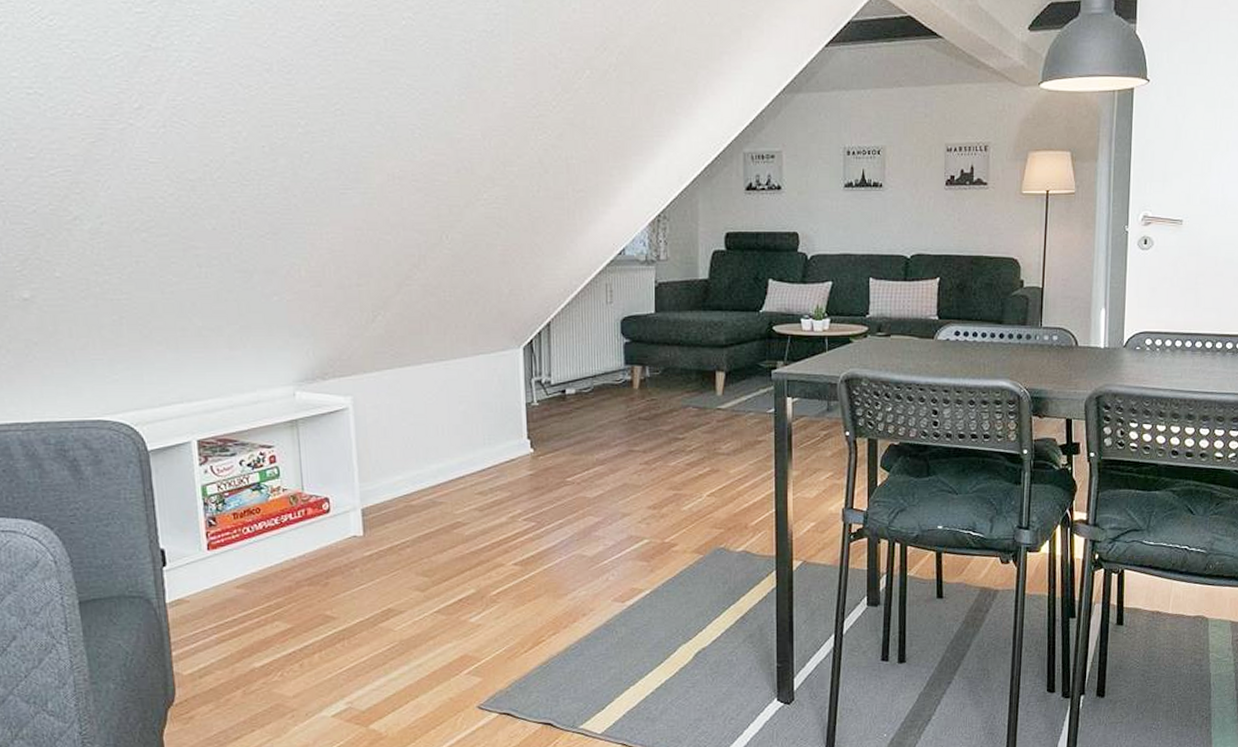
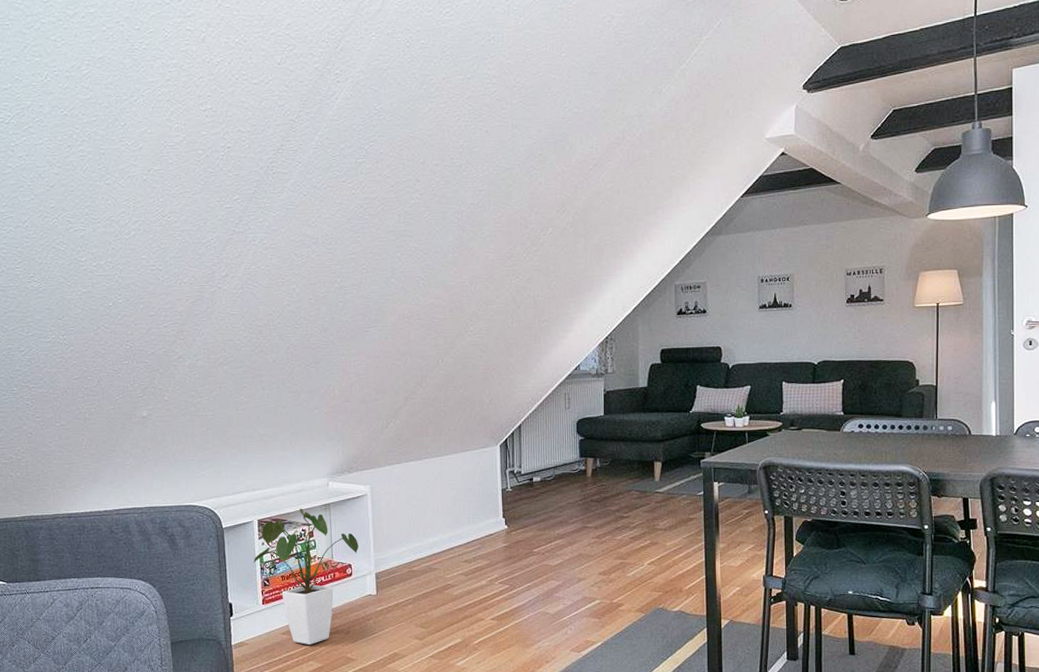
house plant: none [192,425,338,601] -> present [253,508,359,645]

